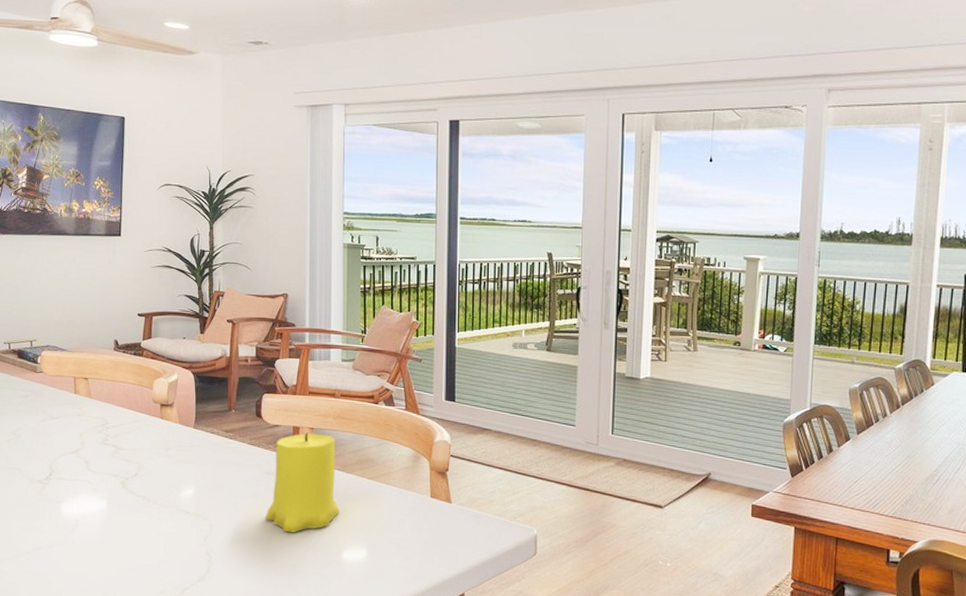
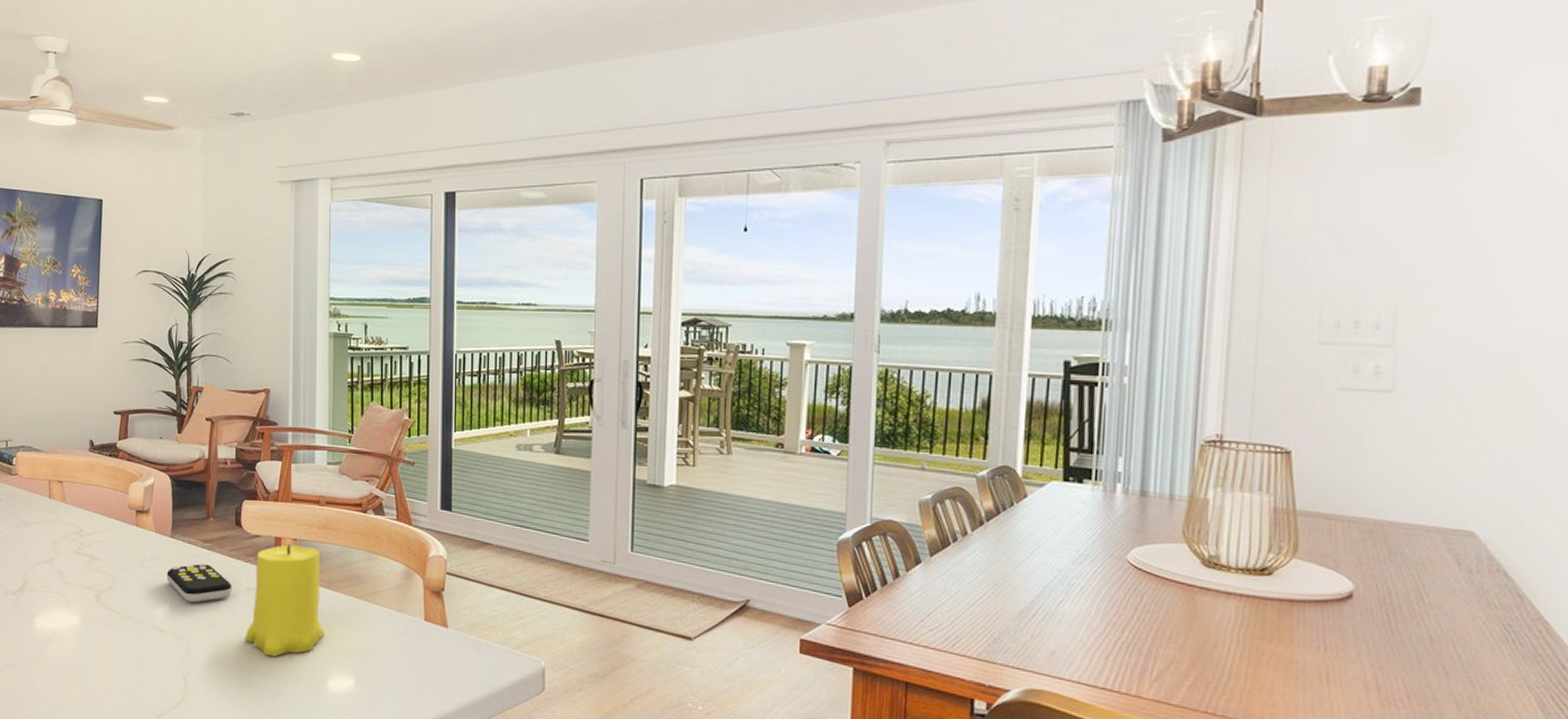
remote control: none [191,450,253,487] -> present [167,563,232,603]

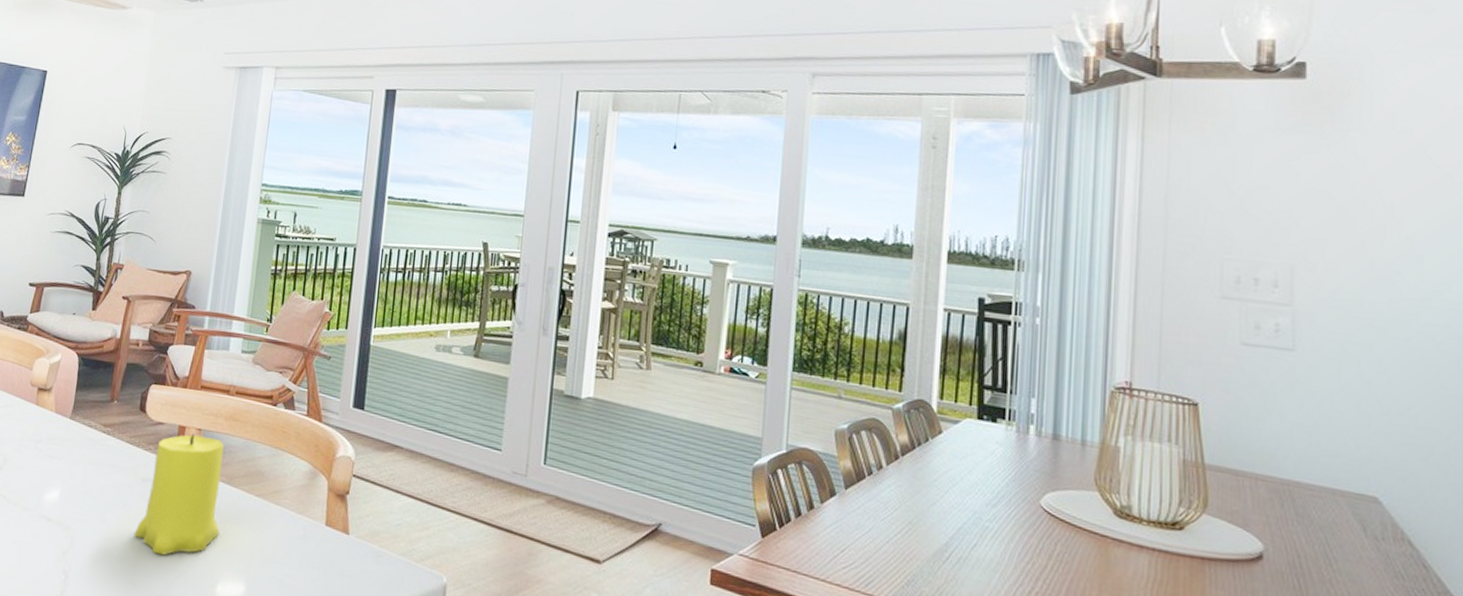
remote control: present [167,563,232,603] -> none [60,448,128,491]

